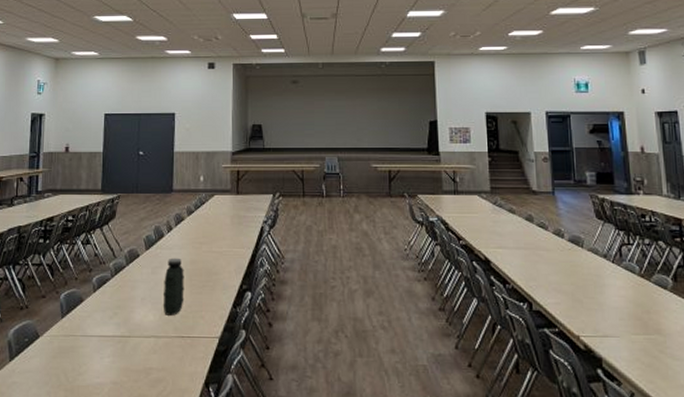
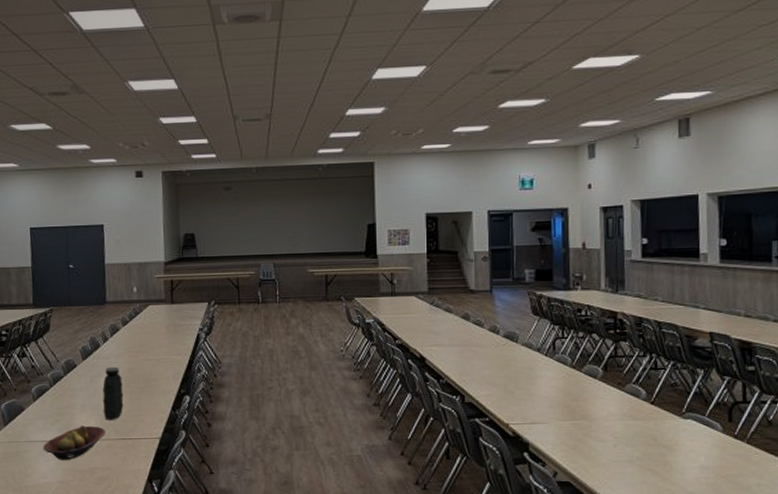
fruit bowl: none [99,320,164,359] -> present [43,425,106,461]

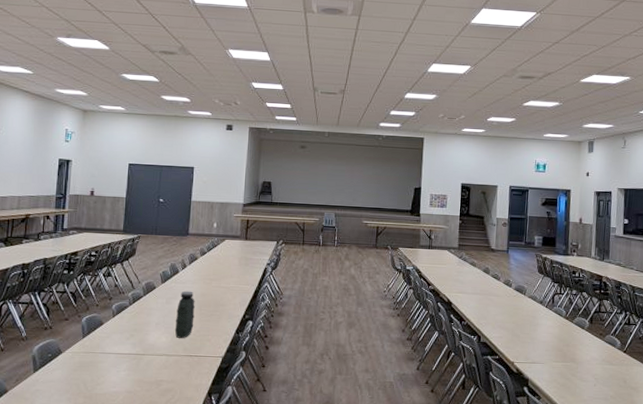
fruit bowl: present [43,425,106,461] -> none [116,341,175,373]

